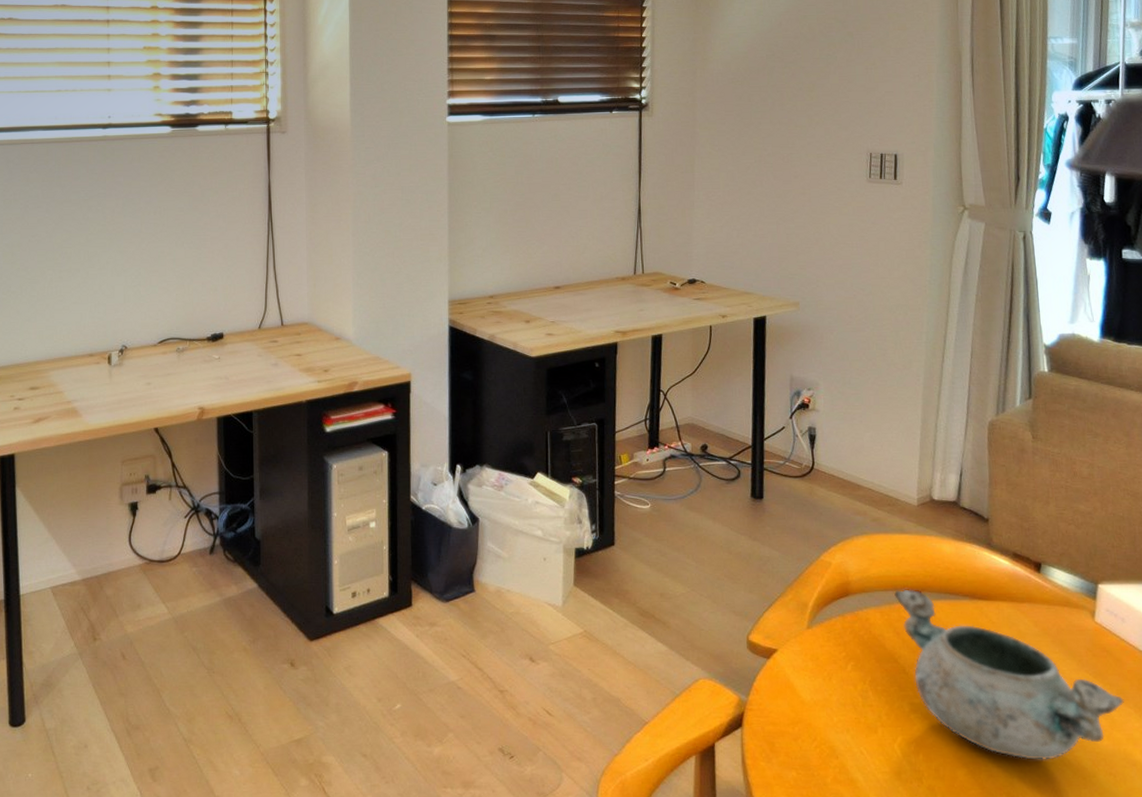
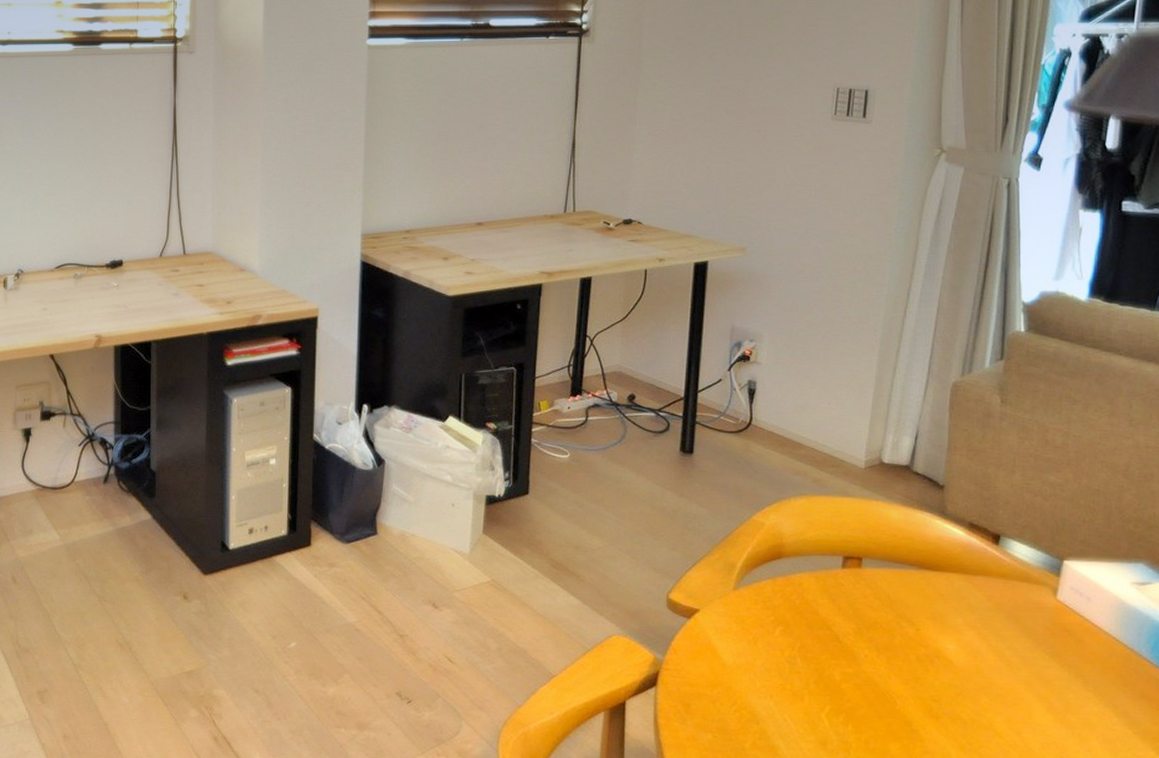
decorative bowl: present [894,589,1125,760] -> none [832,554,1084,740]

